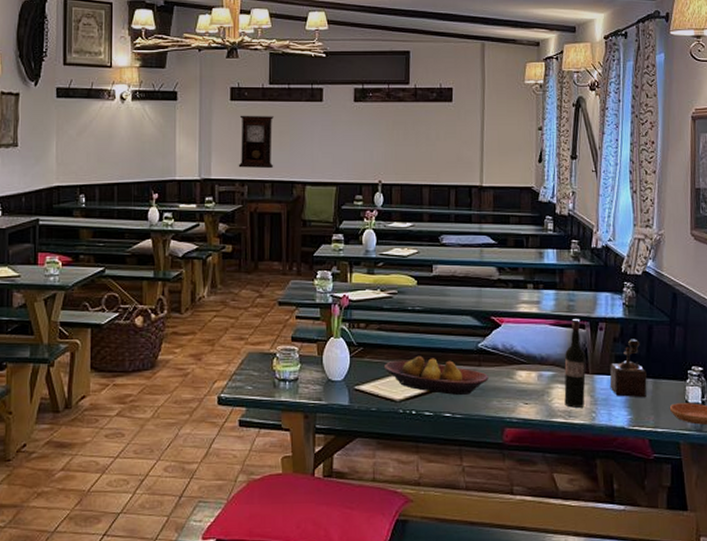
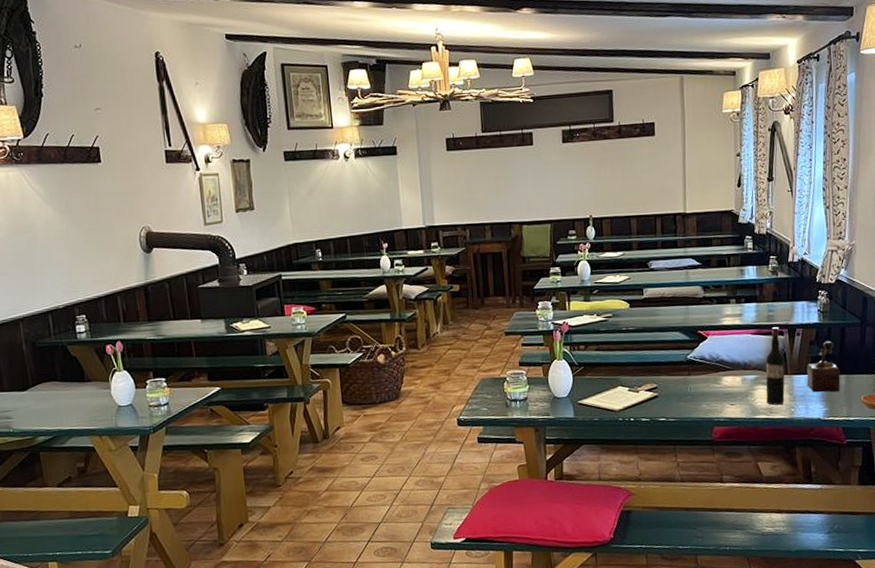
pendulum clock: present [238,115,274,169] -> none [456,163,492,213]
fruit bowl: present [383,355,489,395] -> none [603,370,698,402]

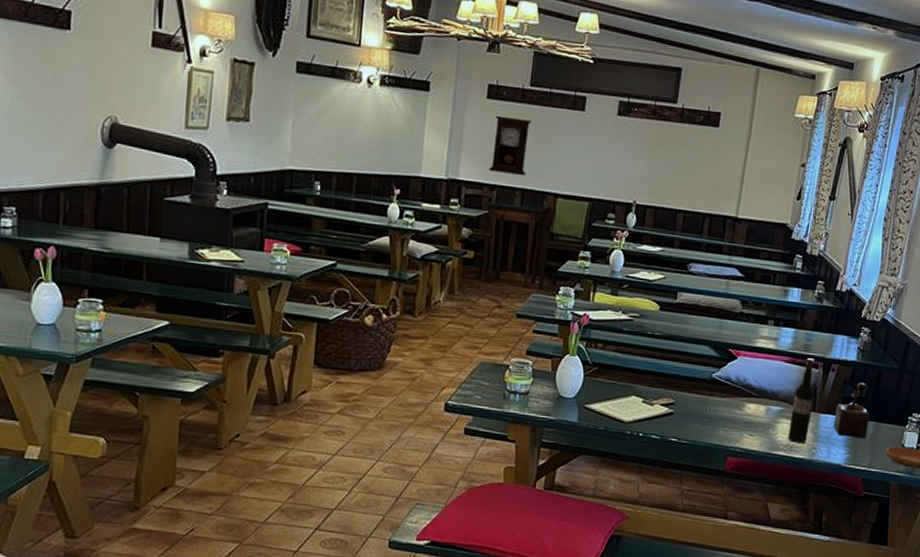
pendulum clock: none [456,163,492,213] -> present [488,115,531,176]

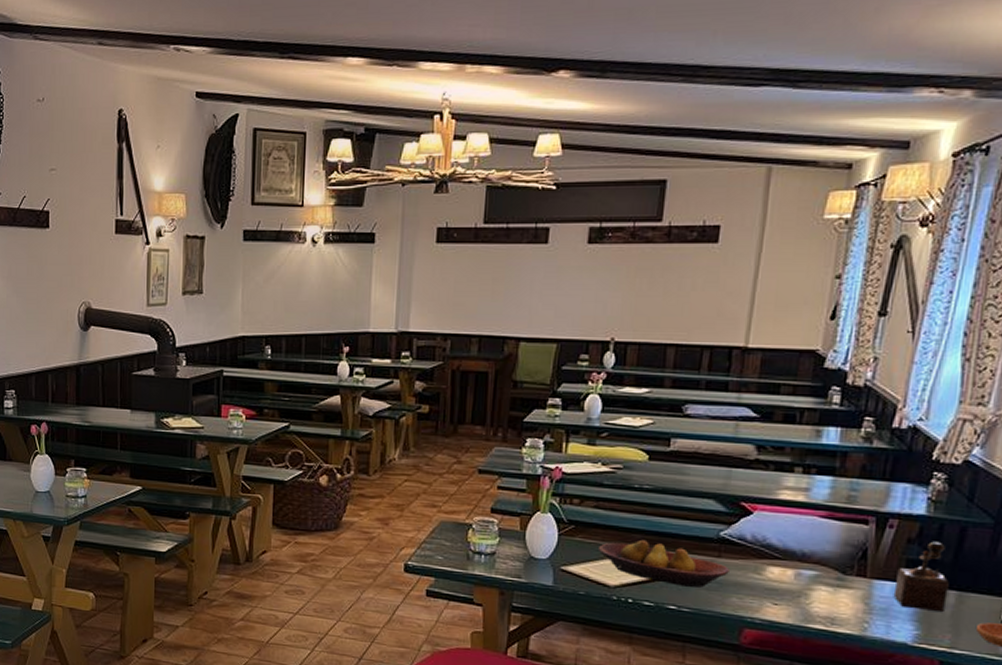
pendulum clock: present [488,115,531,176] -> none [441,259,487,322]
fruit bowl: none [616,380,719,422] -> present [597,539,730,588]
wine bottle: present [788,357,815,443] -> none [827,511,865,616]

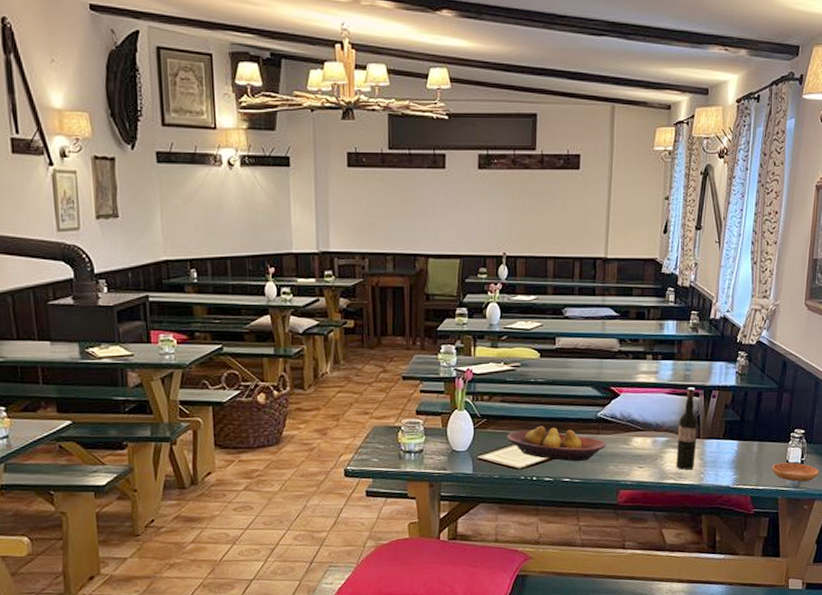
wine bottle: none [827,511,865,616] -> present [676,387,698,470]
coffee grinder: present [893,541,949,613] -> none [718,405,753,460]

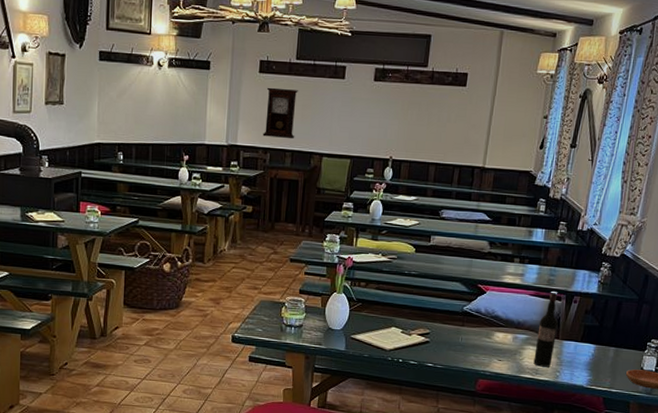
pendulum clock: none [357,183,395,241] -> present [262,87,298,139]
fruit bowl: present [506,425,606,461] -> none [378,313,470,349]

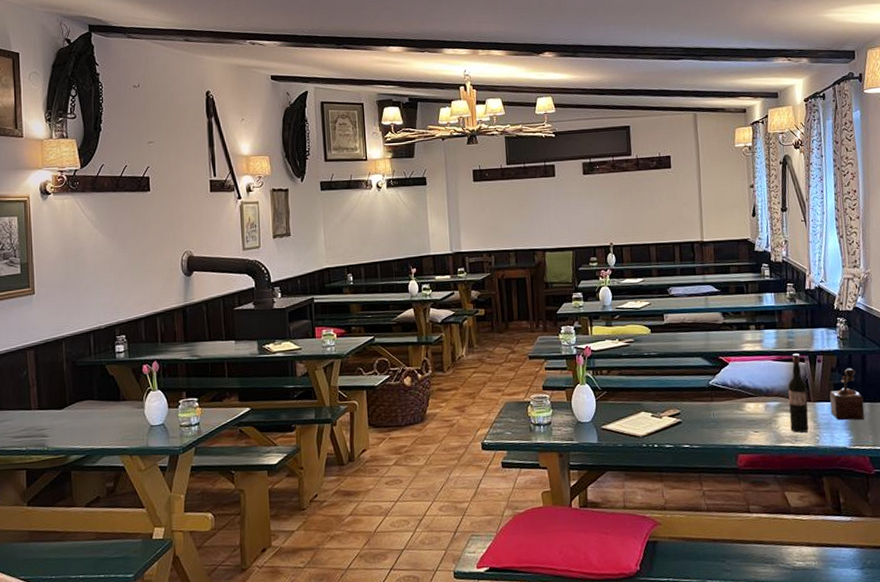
pendulum clock: present [262,87,298,139] -> none [482,193,516,240]
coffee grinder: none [575,312,610,363] -> present [829,368,865,420]

